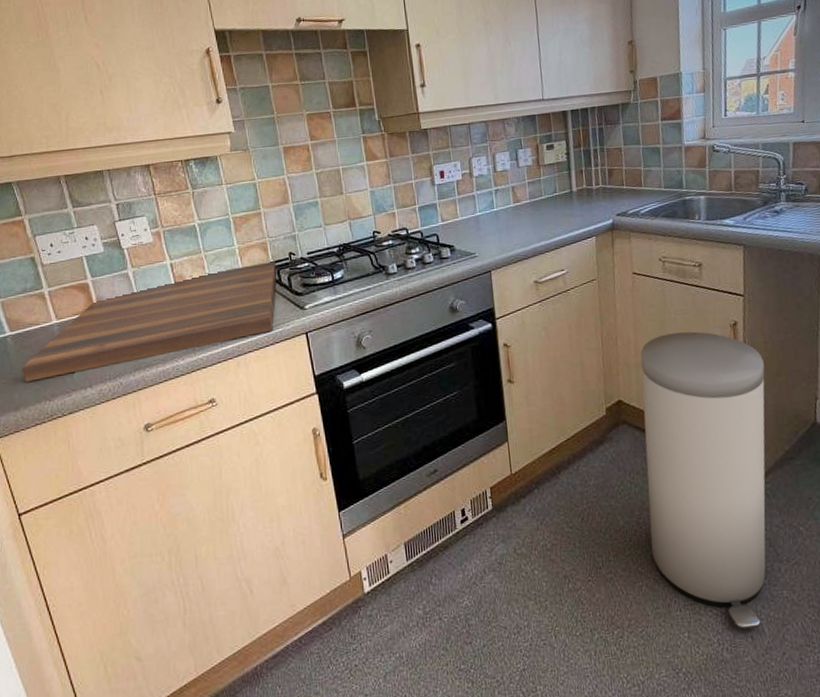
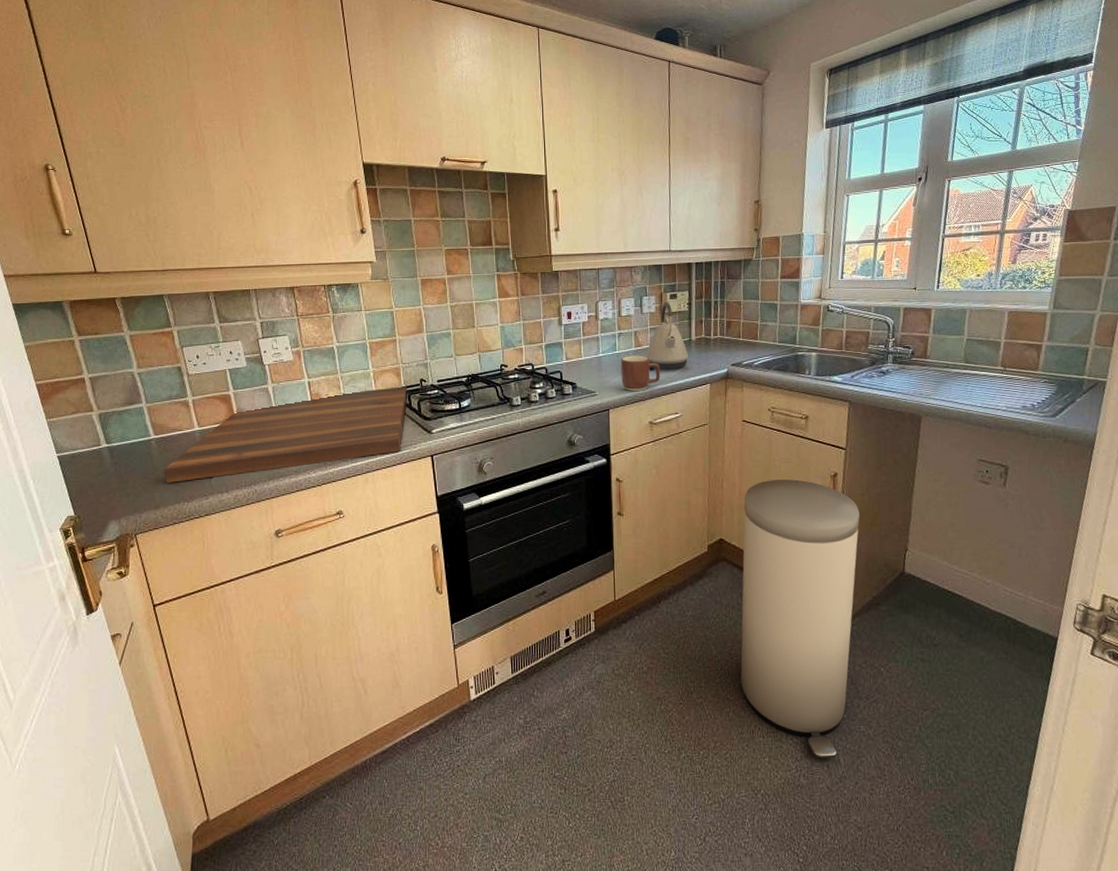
mug: none [499,211,543,250] -> present [620,355,661,391]
kettle: none [525,153,571,227] -> present [646,302,689,371]

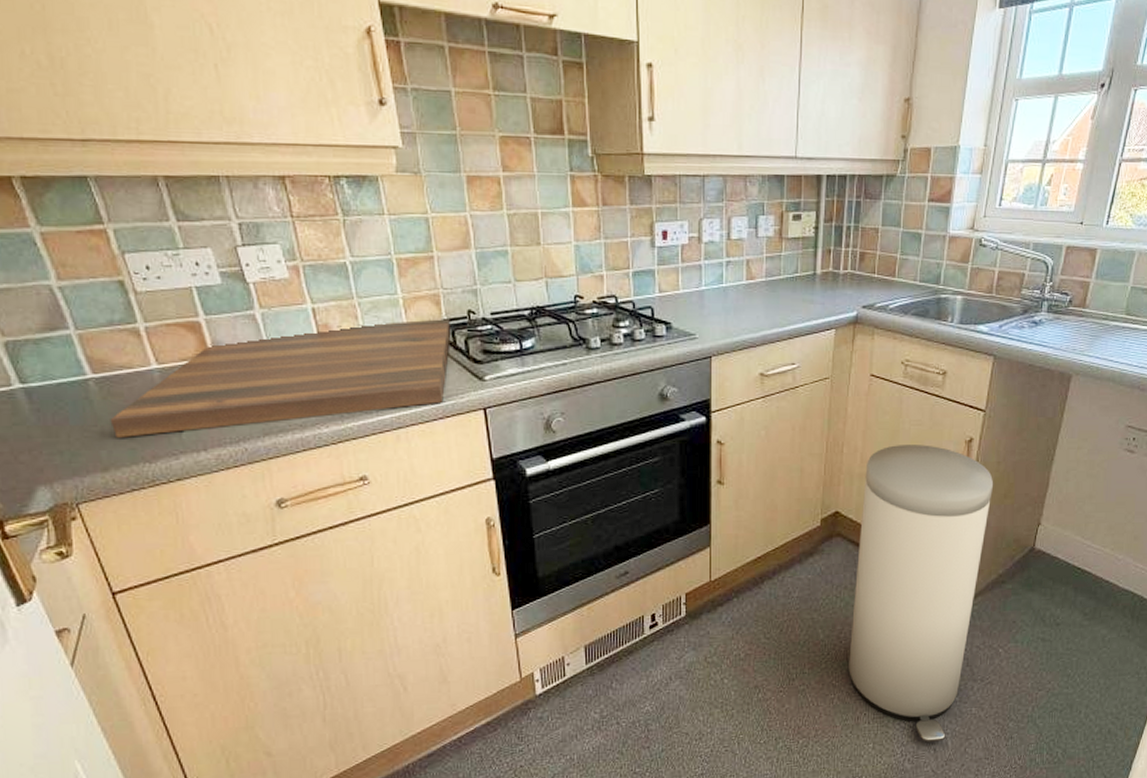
mug: present [620,355,661,391] -> none [728,291,777,335]
kettle: present [646,302,689,371] -> none [759,224,812,312]

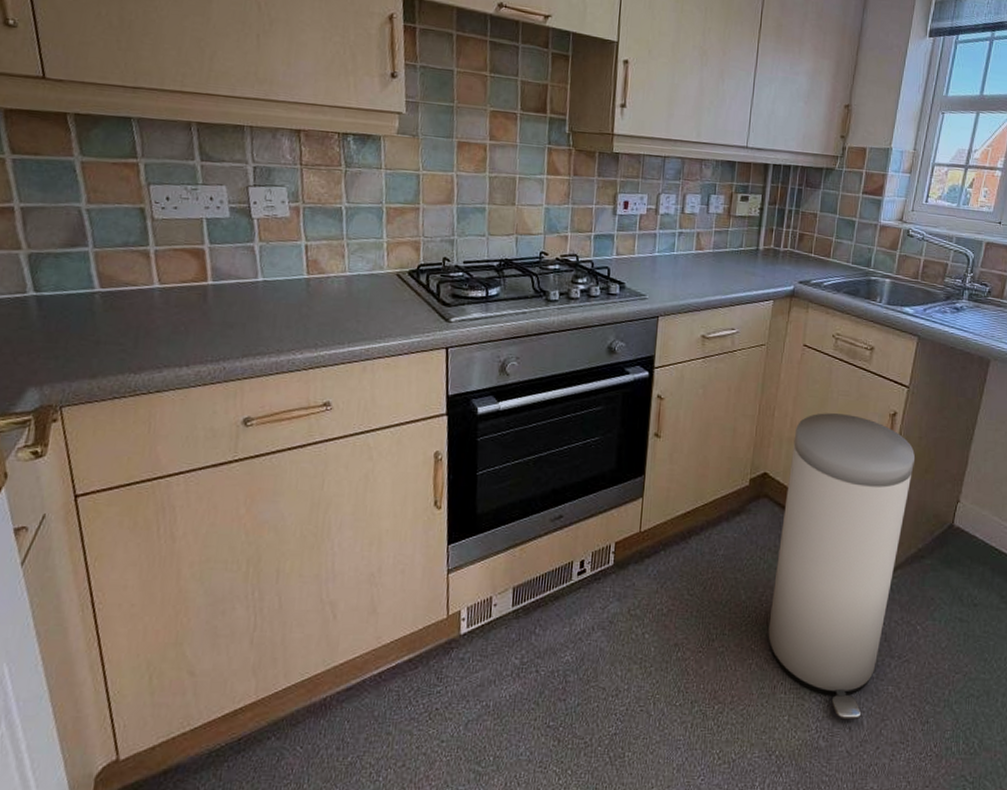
cutting board: present [110,319,452,438] -> none [106,262,427,349]

